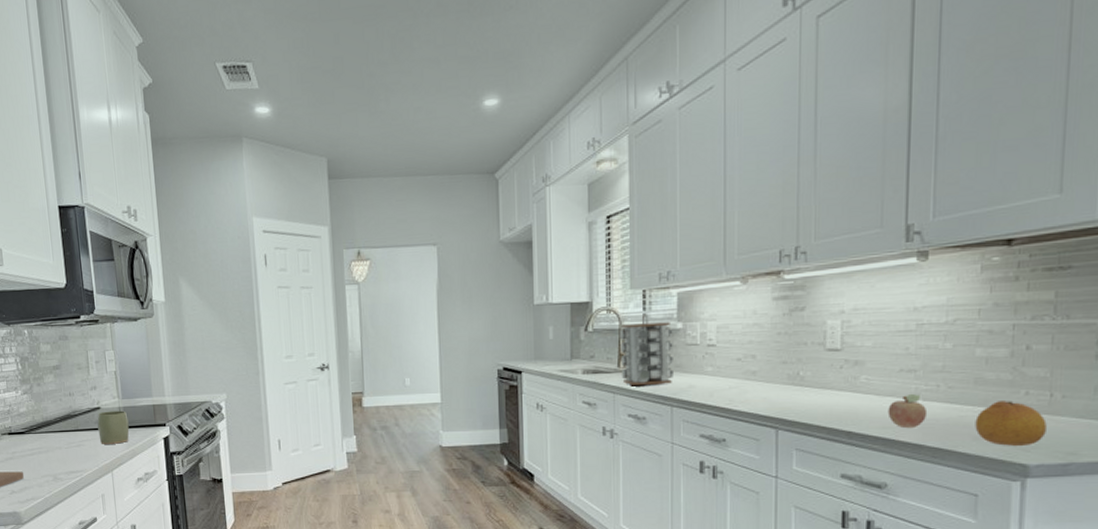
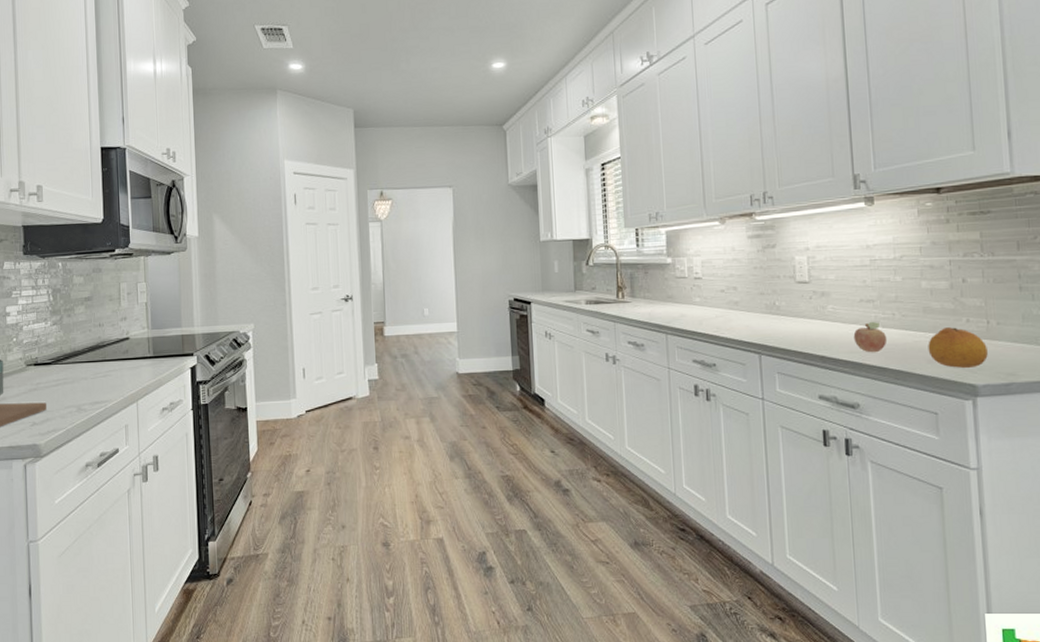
mug: present [97,410,130,444] -> none [125,341,157,374]
spice rack: present [620,313,673,386] -> none [617,249,666,316]

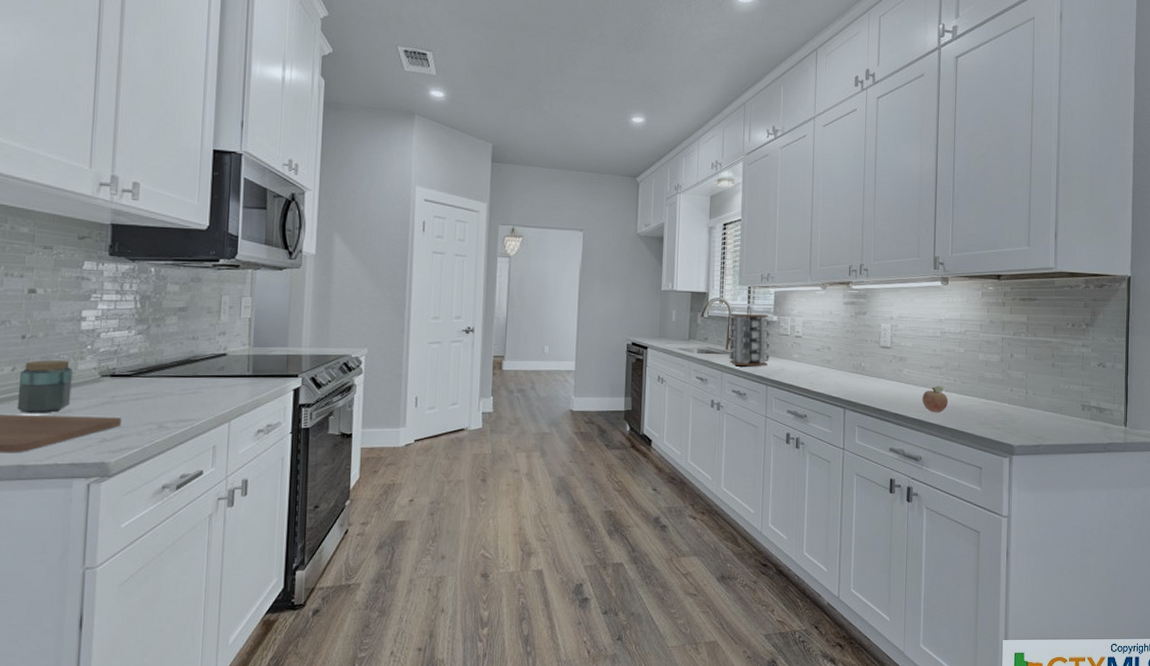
spice rack: none [617,249,666,316] -> present [728,306,770,367]
fruit: present [928,327,988,369] -> none [979,395,1024,431]

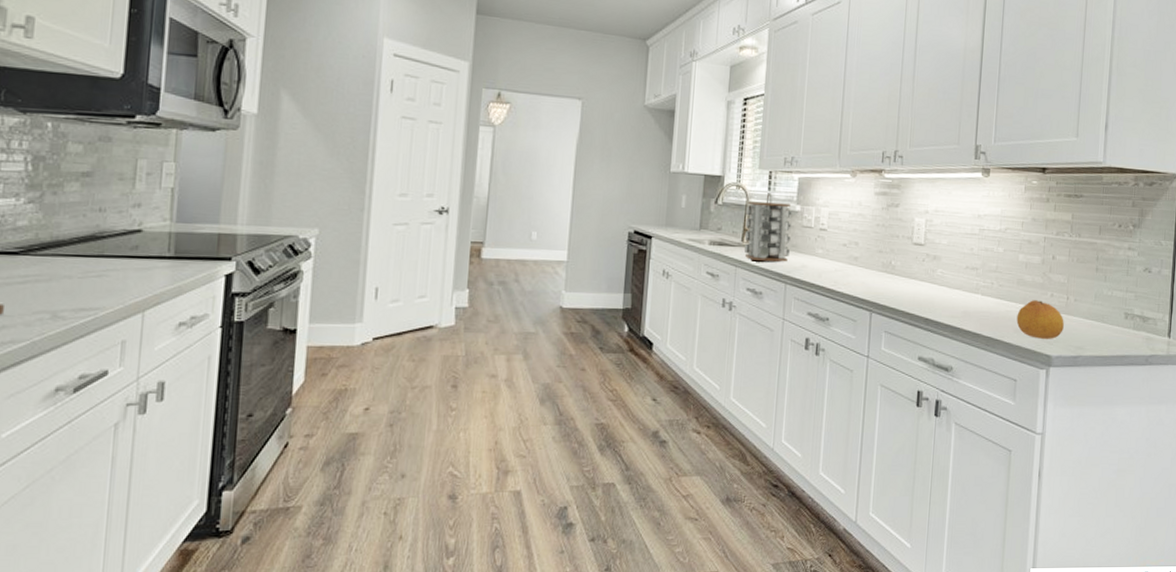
fruit: present [922,385,949,413] -> none [955,288,984,319]
fruit: none [979,395,1024,431] -> present [1016,300,1064,340]

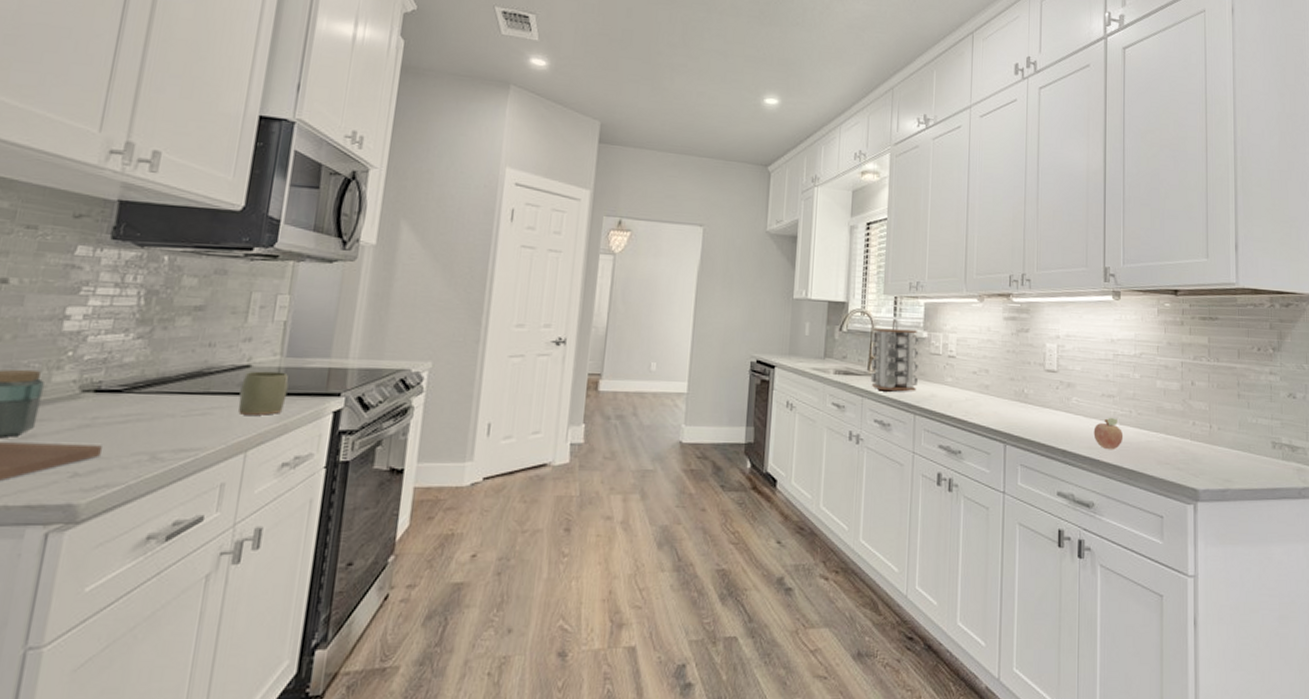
mug: none [132,235,180,278] -> present [238,371,289,415]
fruit: none [955,288,984,319] -> present [1093,417,1124,450]
fruit: present [1016,300,1064,340] -> none [1158,429,1209,473]

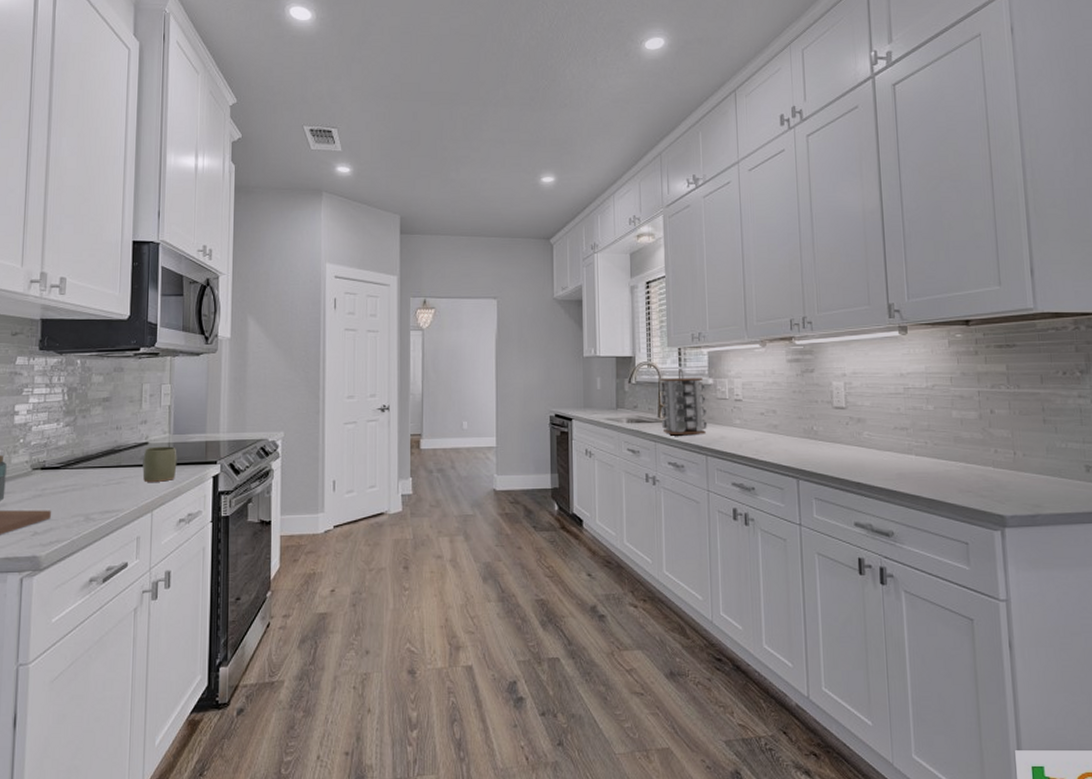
fruit: present [1093,417,1124,450] -> none [888,449,921,481]

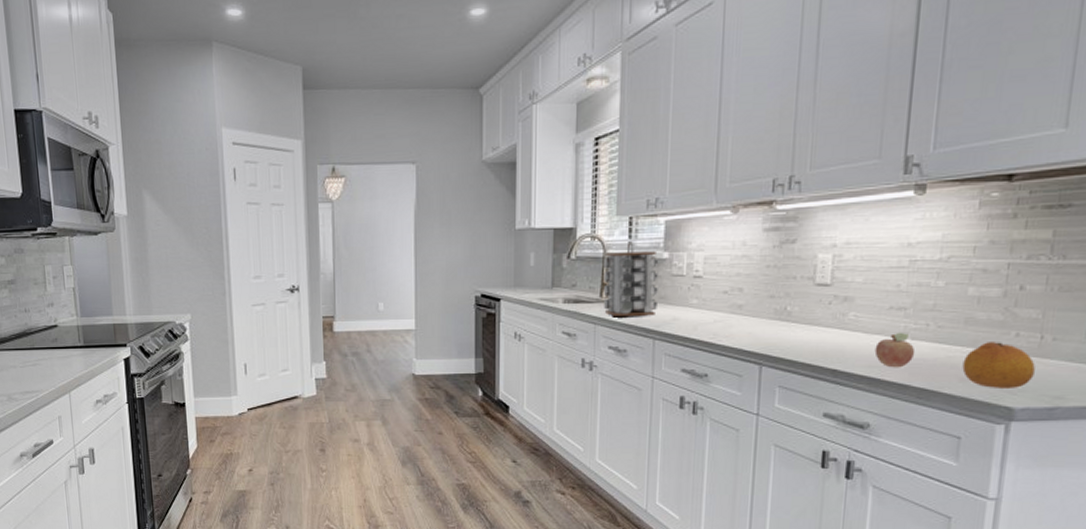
mug: present [142,446,177,482] -> none [54,329,88,364]
fruit: none [888,449,921,481] -> present [874,332,916,368]
fruit: none [958,457,1015,499] -> present [962,342,1035,390]

